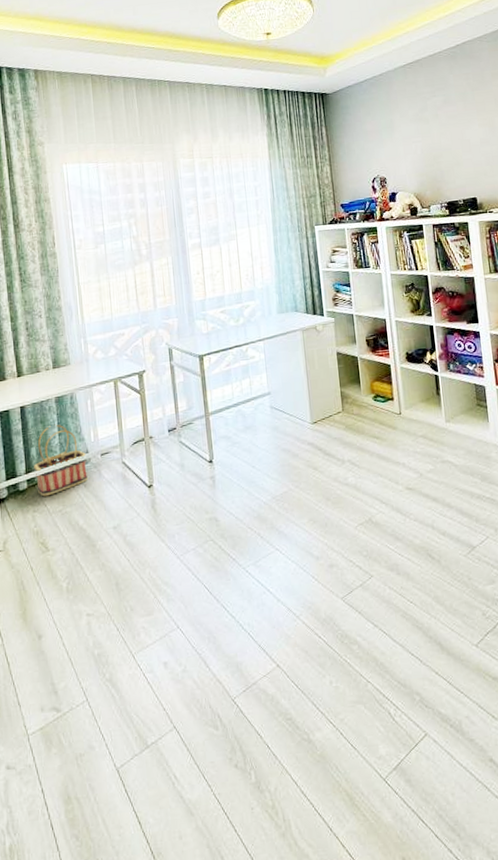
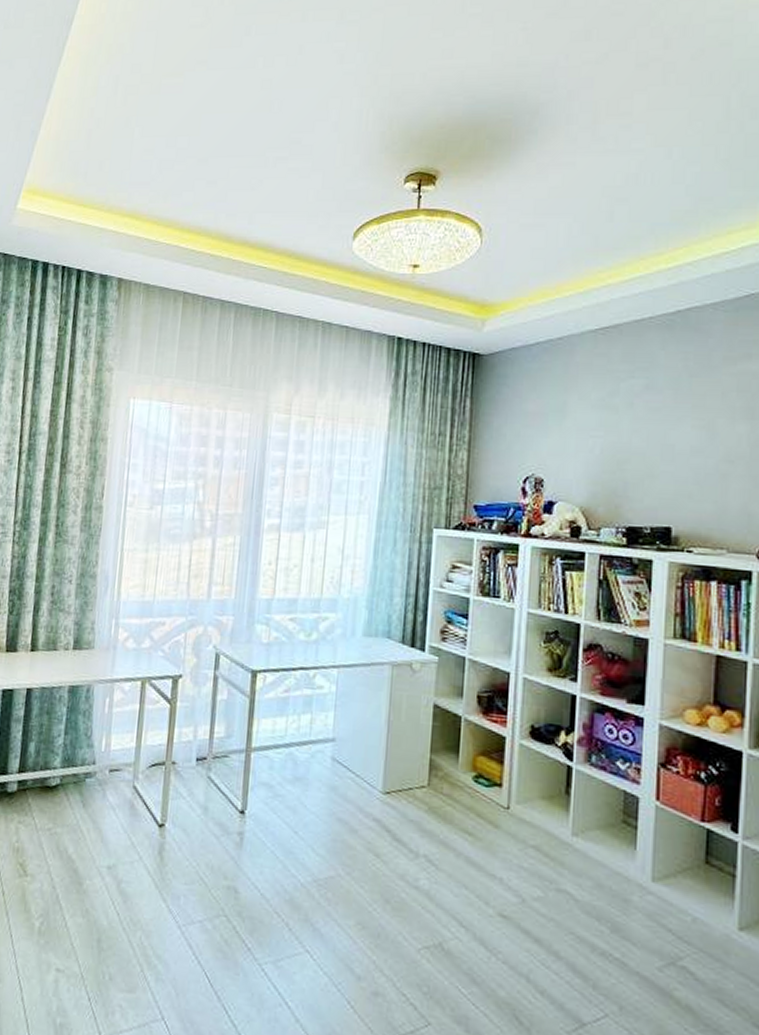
basket: present [34,424,88,497] -> none [28,719,93,808]

